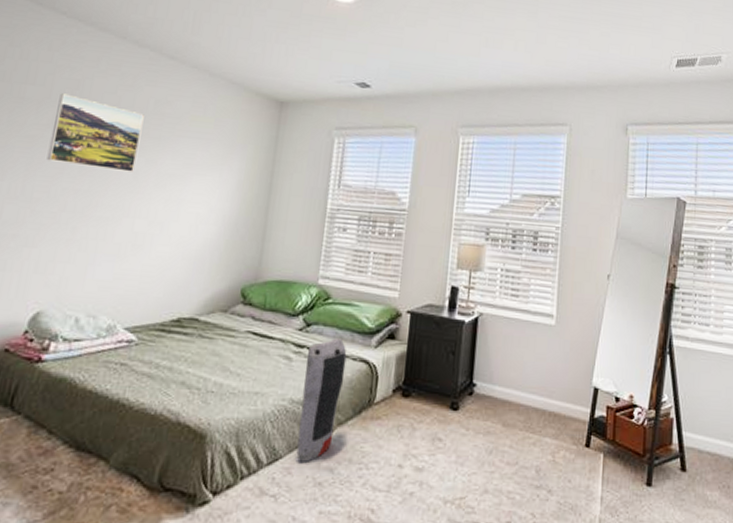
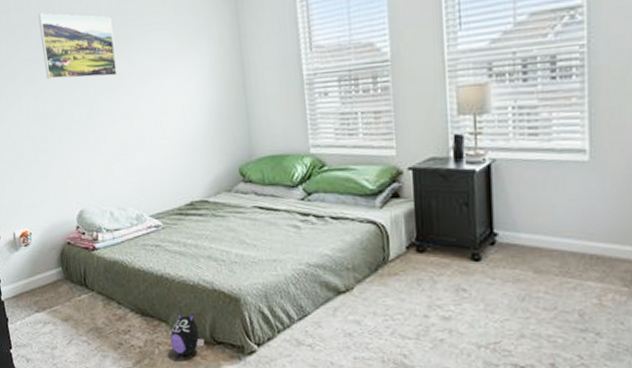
plush toy: none [103,448,149,505] -> present [170,312,205,355]
air purifier: present [296,337,347,462] -> none [313,202,355,317]

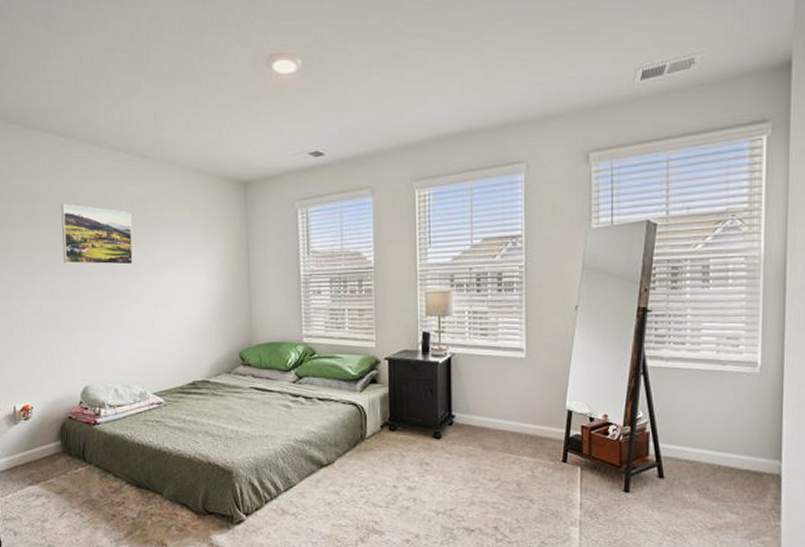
plush toy: present [170,312,205,355] -> none [163,484,196,526]

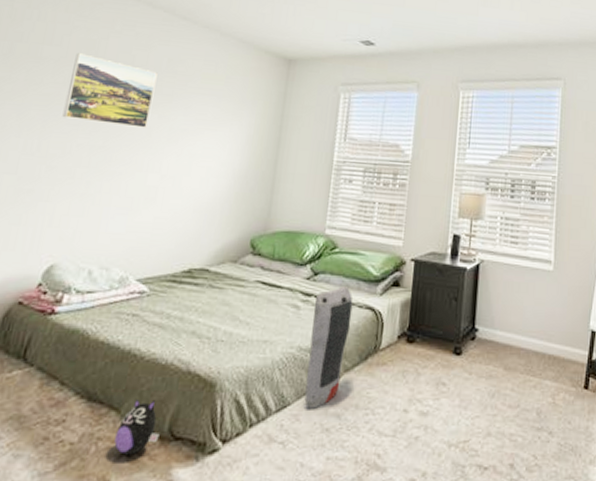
plush toy: none [163,484,196,526] -> present [114,398,160,455]
air purifier: none [302,385,337,488] -> present [304,285,353,409]

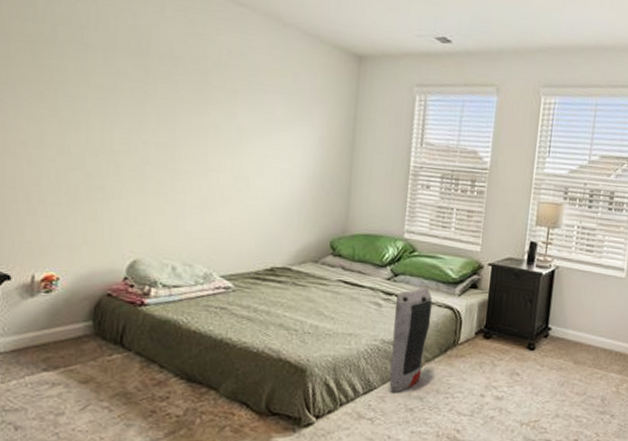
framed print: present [62,53,158,128] -> none [122,40,218,126]
plush toy: present [114,398,160,455] -> none [217,380,258,426]

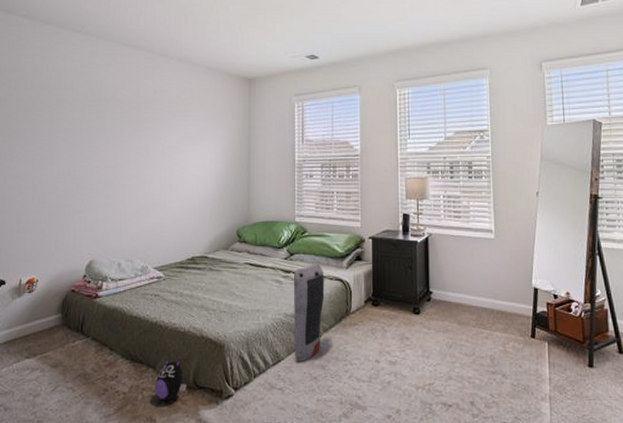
plush toy: none [217,380,258,426] -> present [155,358,187,401]

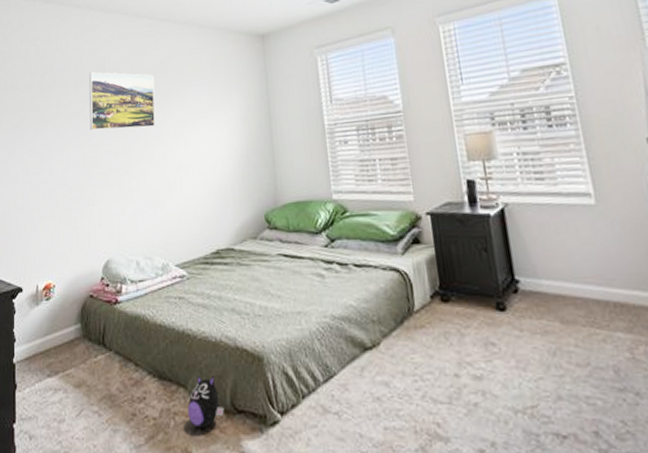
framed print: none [82,93,147,148] -> present [89,72,155,131]
air purifier: present [293,262,325,362] -> none [337,248,381,378]

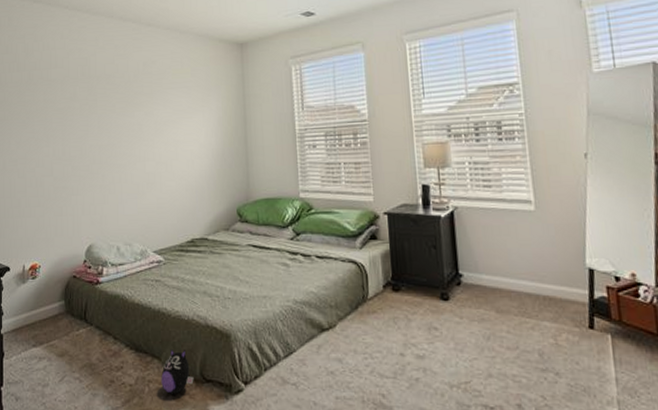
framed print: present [89,72,155,131] -> none [74,71,138,126]

